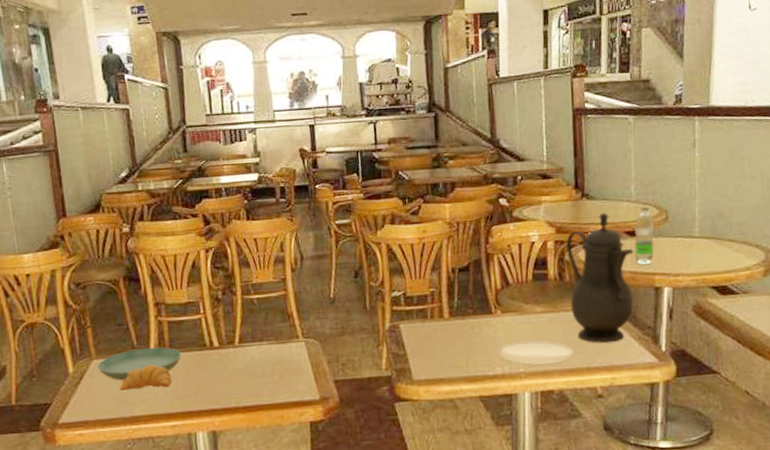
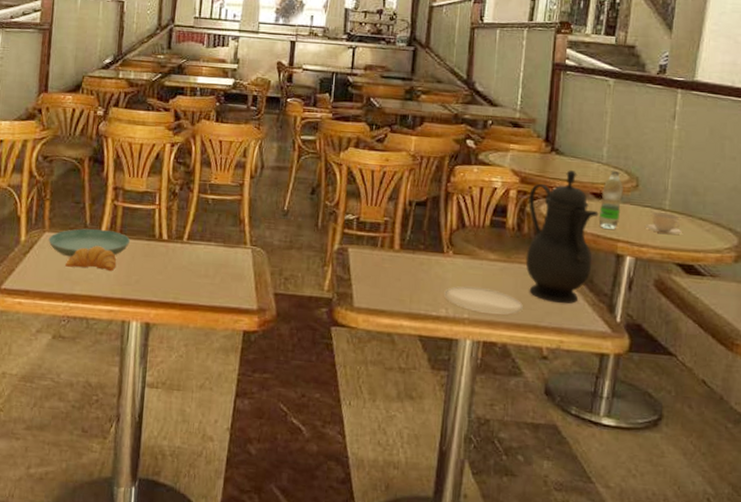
teacup: none [678,240,713,261] -> present [645,212,682,235]

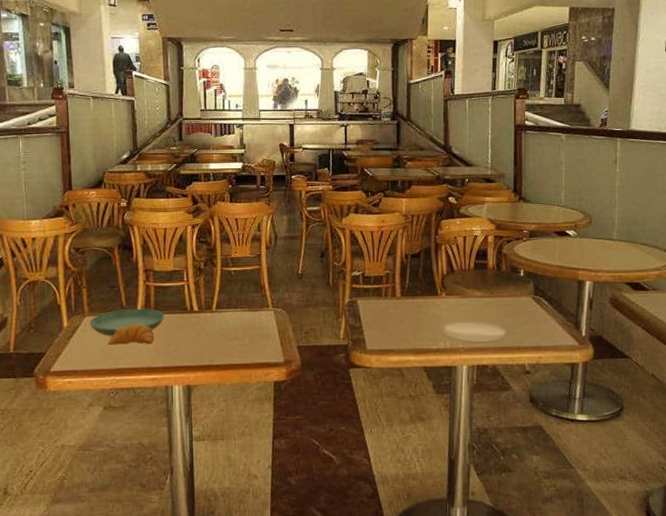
coffeepot: present [525,170,599,304] -> none [504,215,562,327]
bottle: present [598,171,623,229] -> none [562,212,580,260]
teacup: present [645,212,682,235] -> none [599,242,628,260]

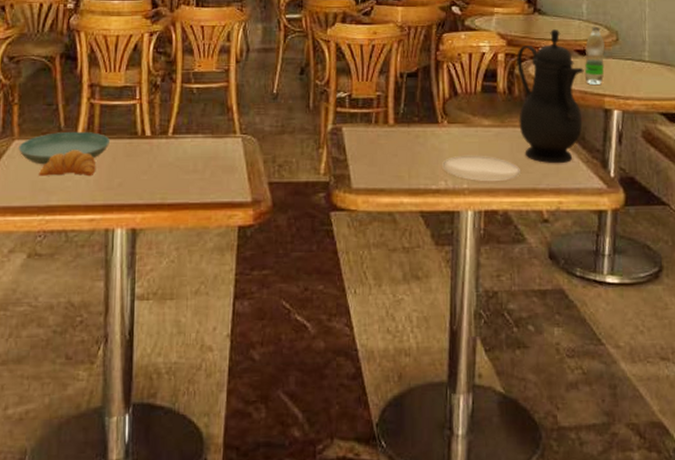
coffeepot: none [504,215,562,327] -> present [517,29,584,164]
bottle: none [562,212,580,260] -> present [584,27,605,84]

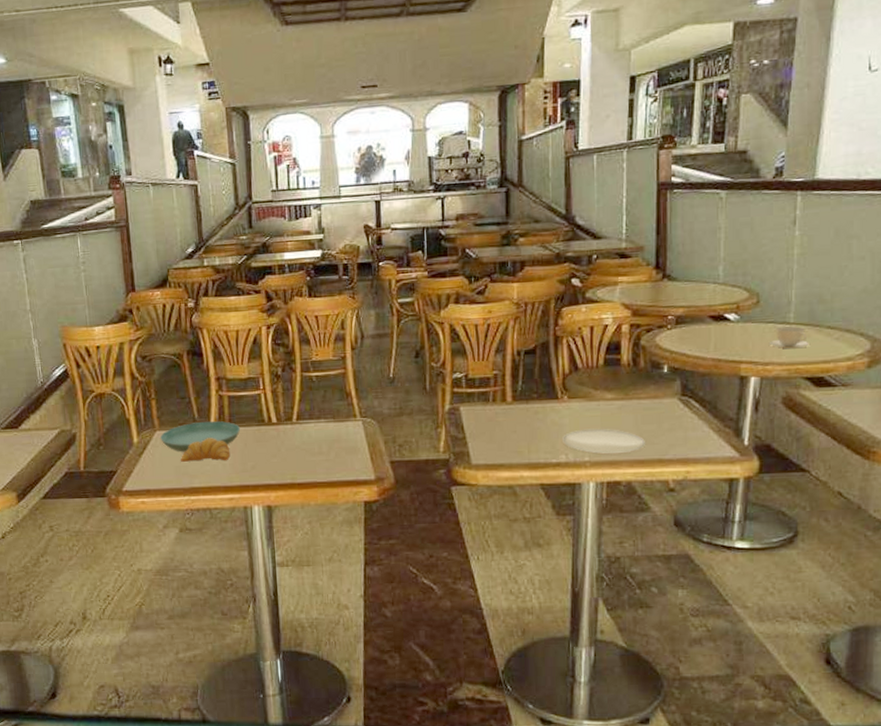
coffeepot: present [517,29,584,164] -> none [643,295,718,435]
bottle: present [584,27,605,84] -> none [718,289,743,352]
teacup: none [628,64,663,85] -> present [768,326,809,349]

